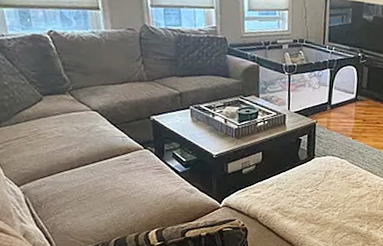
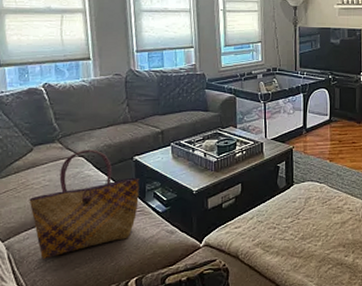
tote bag: none [42,104,158,206] -> present [29,149,140,259]

